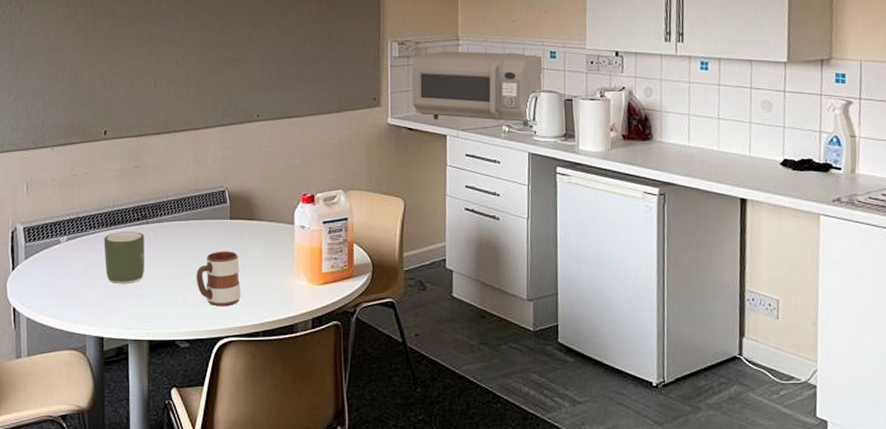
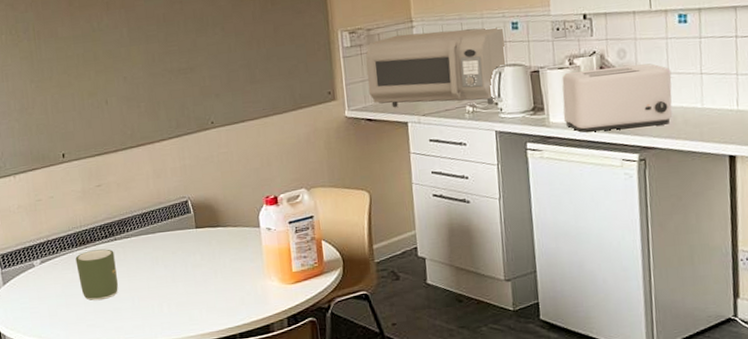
mug: present [196,251,241,307] -> none [168,259,215,314]
toaster: none [592,103,692,164] -> present [562,63,673,134]

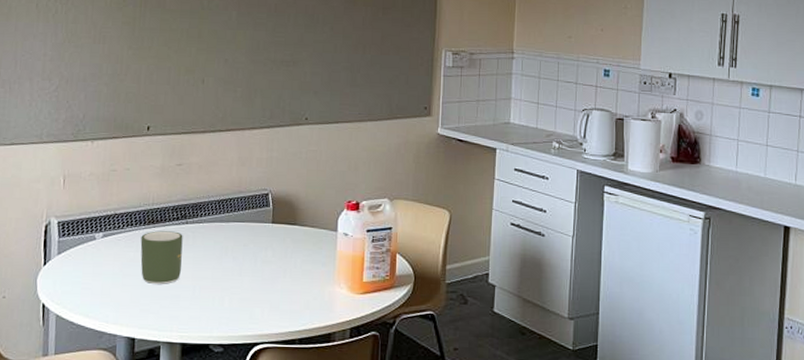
microwave: present [366,26,505,107] -> none [463,63,598,144]
toaster: present [562,63,673,134] -> none [642,125,741,188]

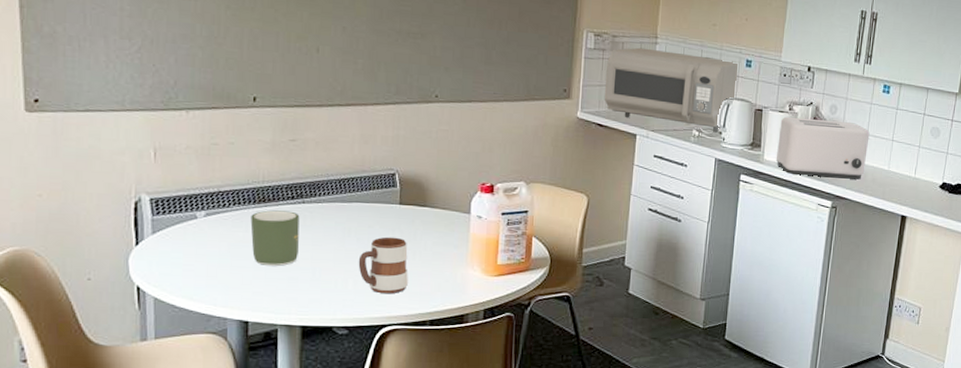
mug: none [234,255,279,312] -> present [358,236,408,294]
microwave: none [463,63,598,144] -> present [604,47,740,133]
toaster: none [642,125,741,188] -> present [777,116,870,180]

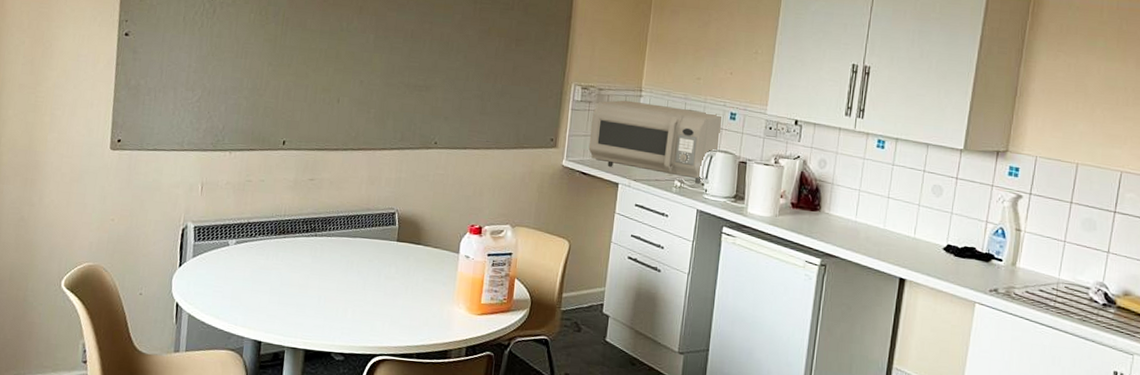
mug: present [250,210,300,266] -> none [270,241,312,293]
mug: present [358,236,408,294] -> none [357,271,401,325]
toaster: present [777,116,870,180] -> none [761,169,863,237]

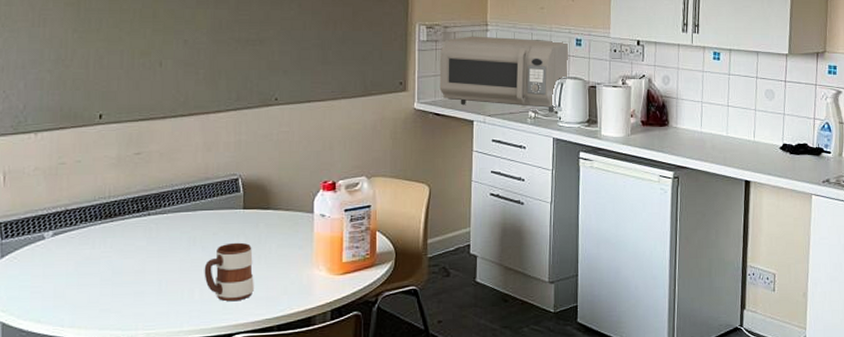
mug: none [357,271,401,325] -> present [204,242,254,302]

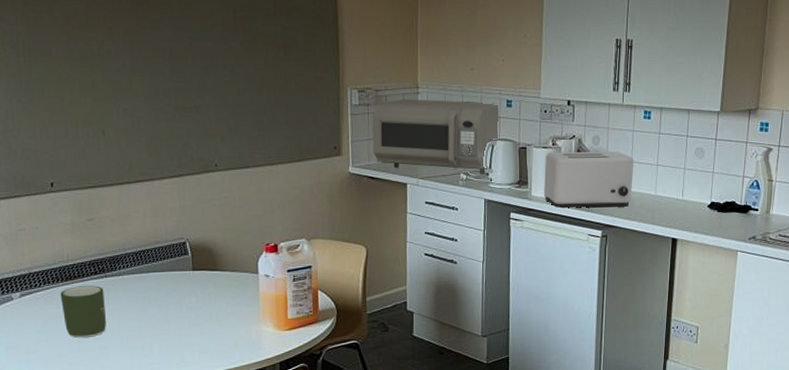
mug: none [97,224,145,281] -> present [60,285,106,338]
mug: present [204,242,254,302] -> none [160,301,208,355]
toaster: none [614,91,705,149] -> present [544,151,634,209]

